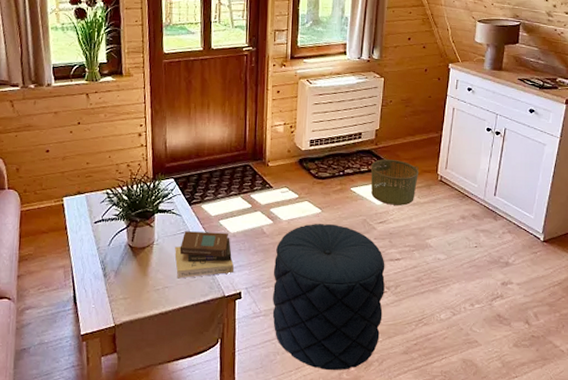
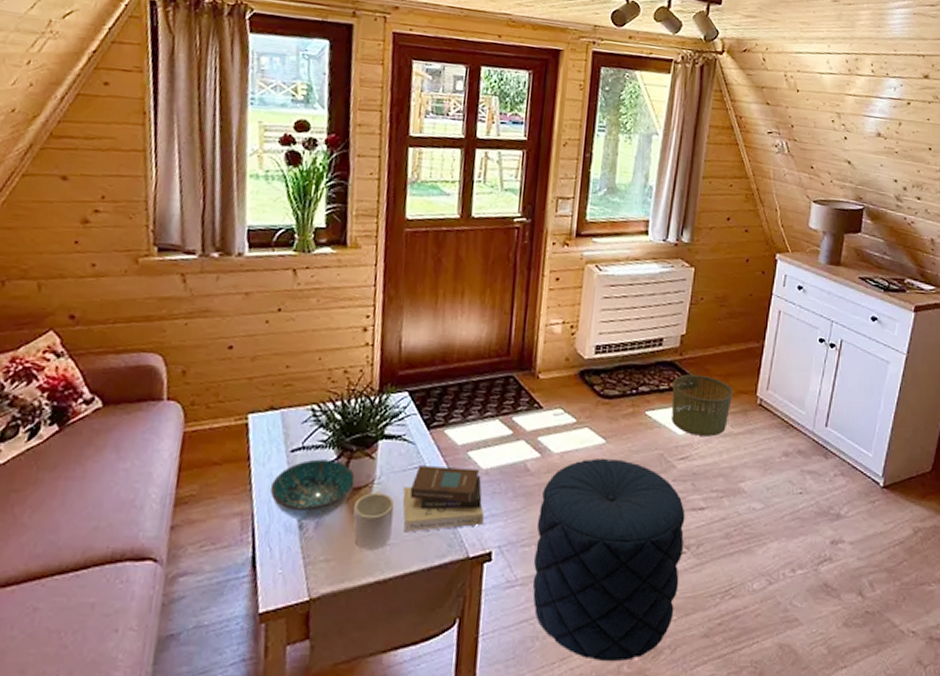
decorative bowl: none [82,228,140,271] -> present [269,459,355,521]
mug: none [141,249,170,291] -> present [353,490,395,550]

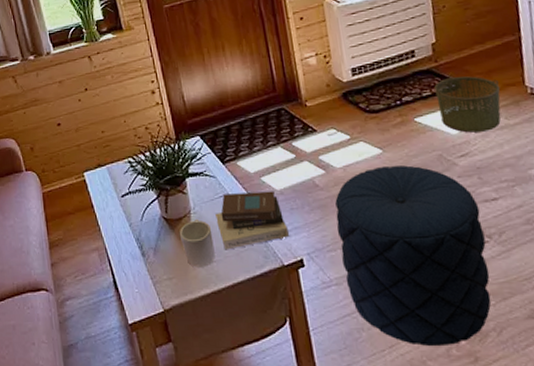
decorative bowl: present [269,459,355,521] -> none [113,199,176,250]

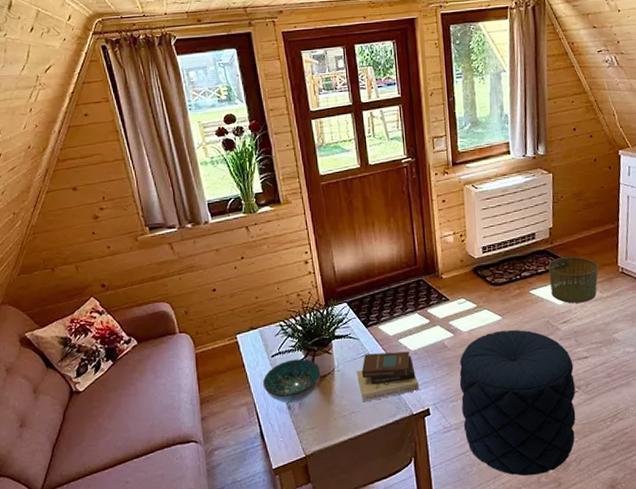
decorative bowl: none [113,199,176,250] -> present [262,359,321,404]
mug: present [180,218,215,267] -> none [324,375,354,418]

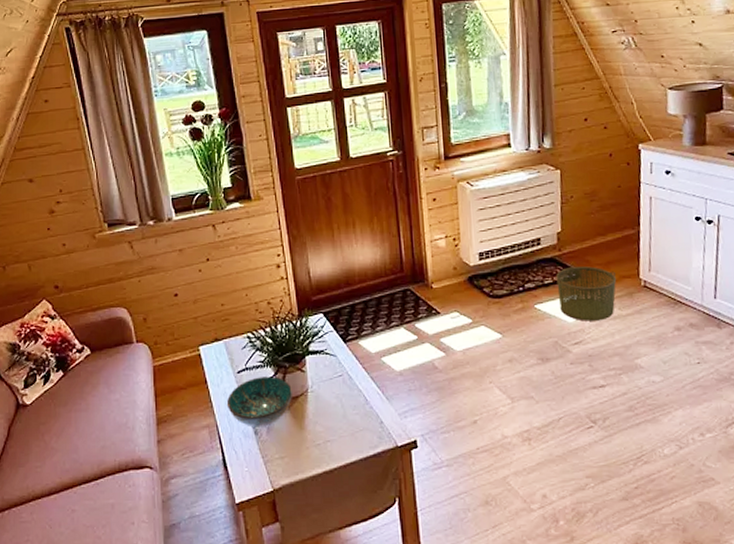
books: present [356,351,420,403] -> none [333,371,406,430]
pouf: present [459,329,576,476] -> none [452,350,592,527]

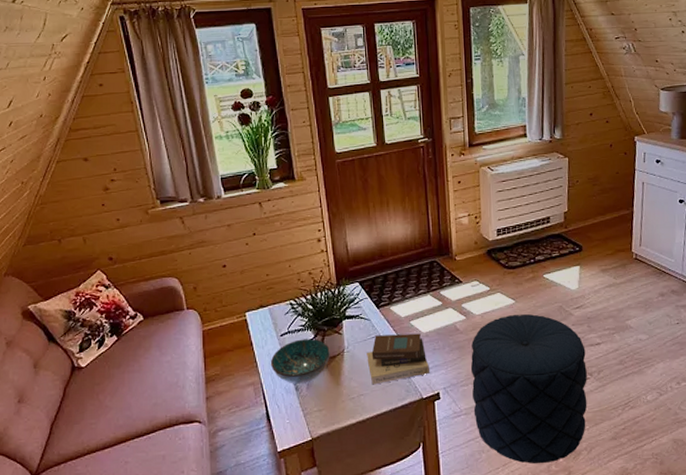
books: none [333,371,406,430] -> present [367,333,431,385]
pouf: none [452,350,592,527] -> present [470,313,587,464]
basket: present [556,266,617,321] -> none [562,241,613,289]

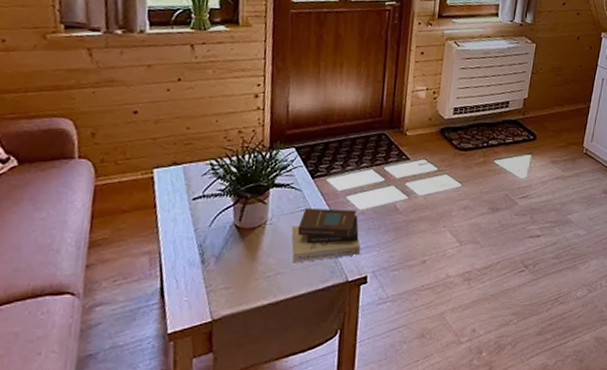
decorative bowl: present [270,338,330,384] -> none [174,205,250,257]
pouf: present [470,313,587,464] -> none [401,198,525,358]

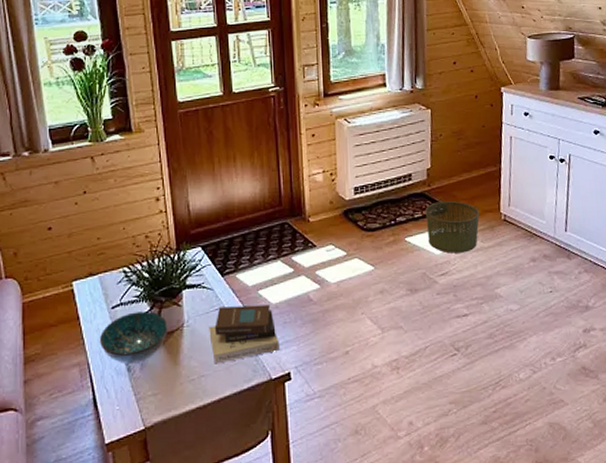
decorative bowl: none [174,205,250,257] -> present [99,311,168,364]
basket: none [515,130,565,179] -> present [425,201,480,253]

